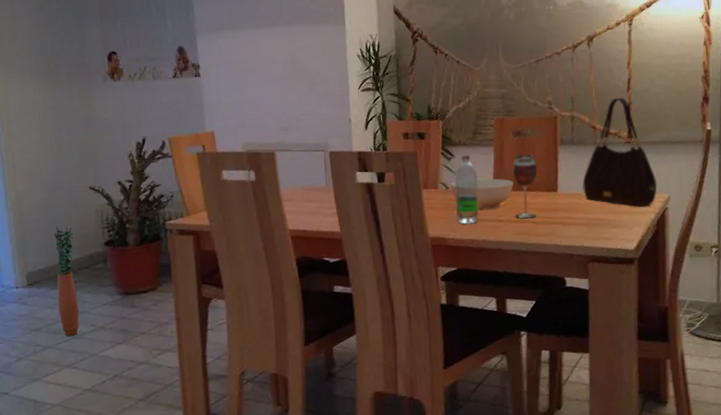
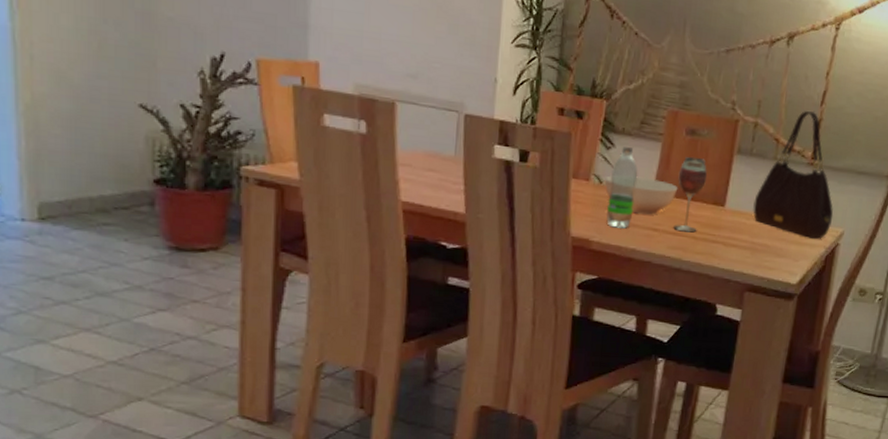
vase: present [53,226,80,336] -> none [80,148,111,292]

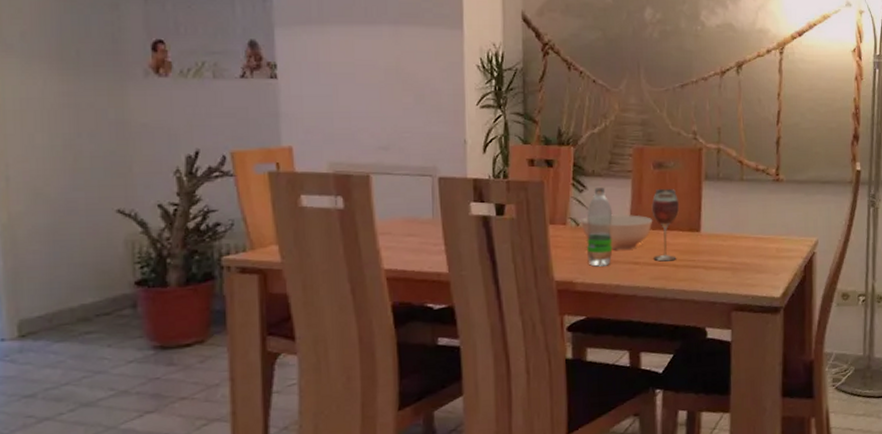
handbag: present [753,111,834,239] -> none [727,130,806,251]

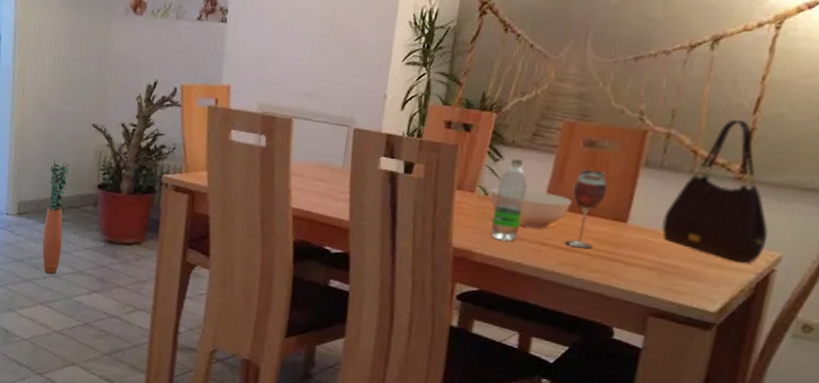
vase: none [61,260,94,404] -> present [42,159,70,274]
handbag: none [727,130,806,251] -> present [662,119,768,263]

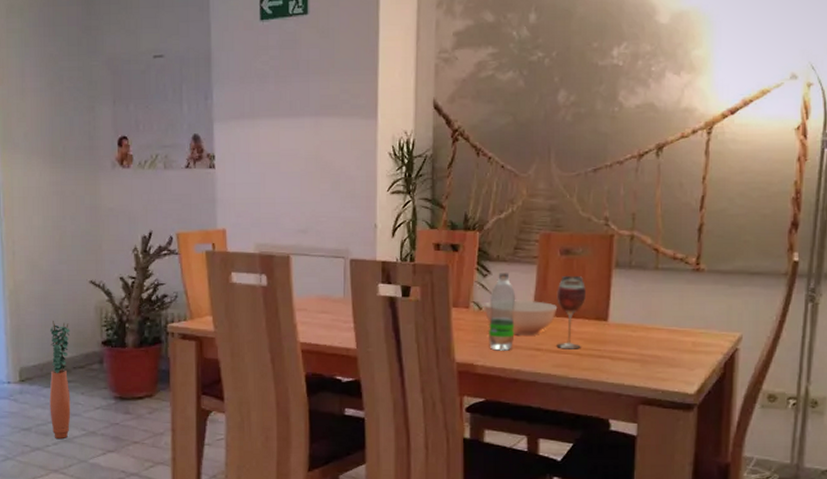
handbag: present [662,119,768,263] -> none [638,216,728,345]

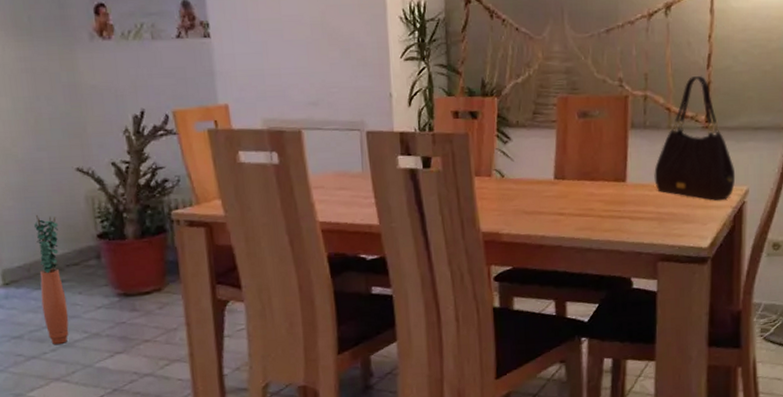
bowl: present [484,300,558,335] -> none [506,165,578,201]
bottle: present [489,273,516,351] -> none [512,139,538,218]
wineglass: present [556,275,585,349] -> none [576,138,604,212]
handbag: none [638,216,728,345] -> present [654,75,736,200]

